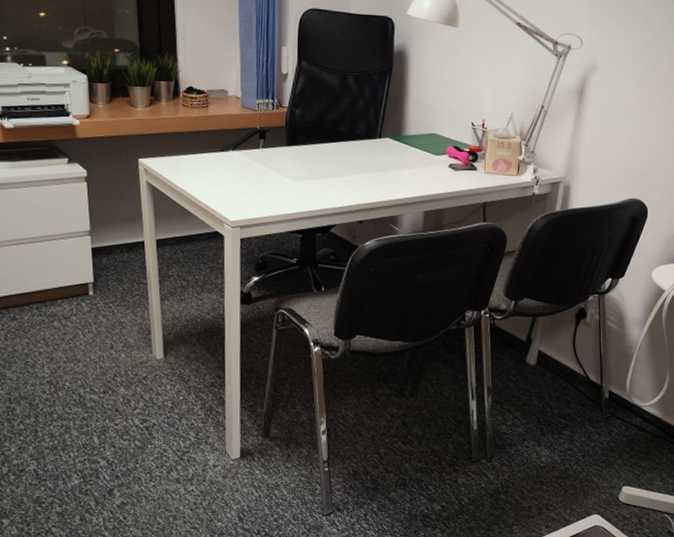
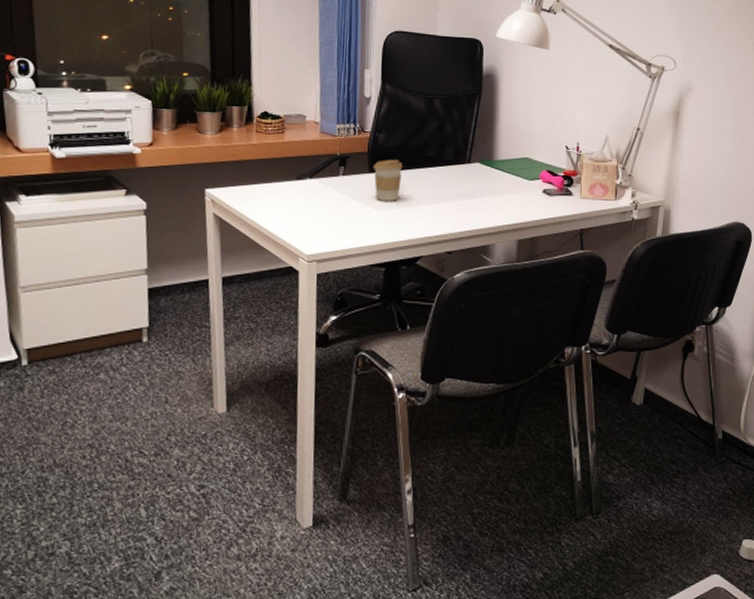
coffee cup: none [290,134,318,173] -> present [373,160,403,201]

